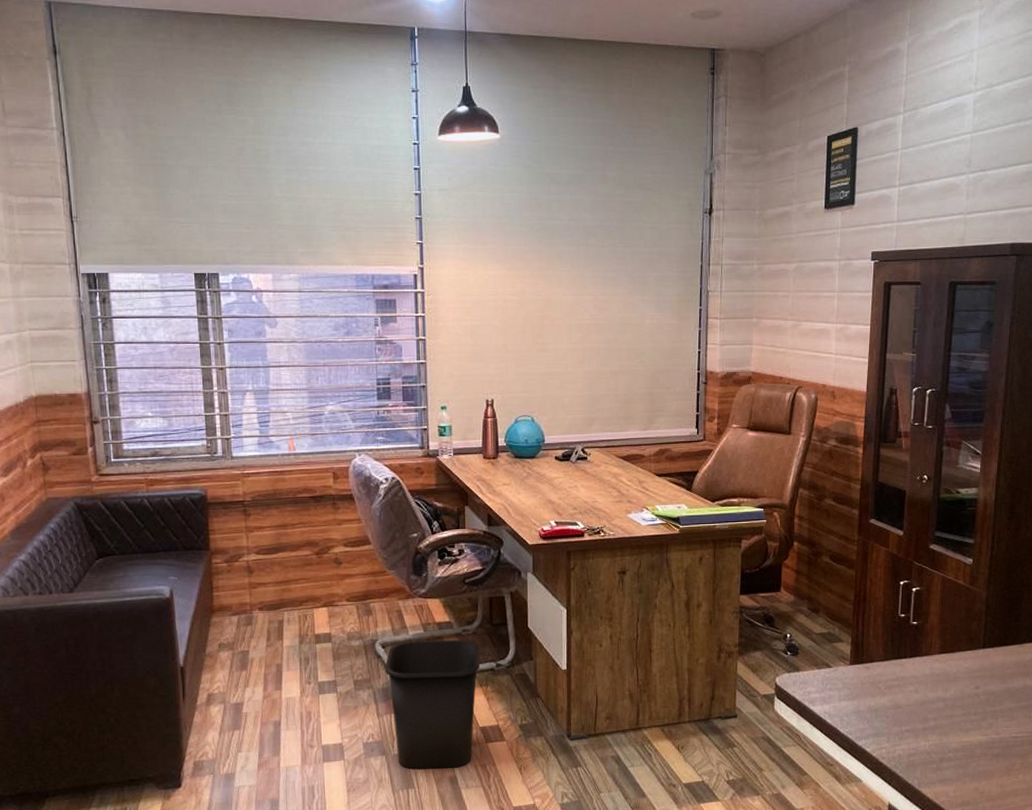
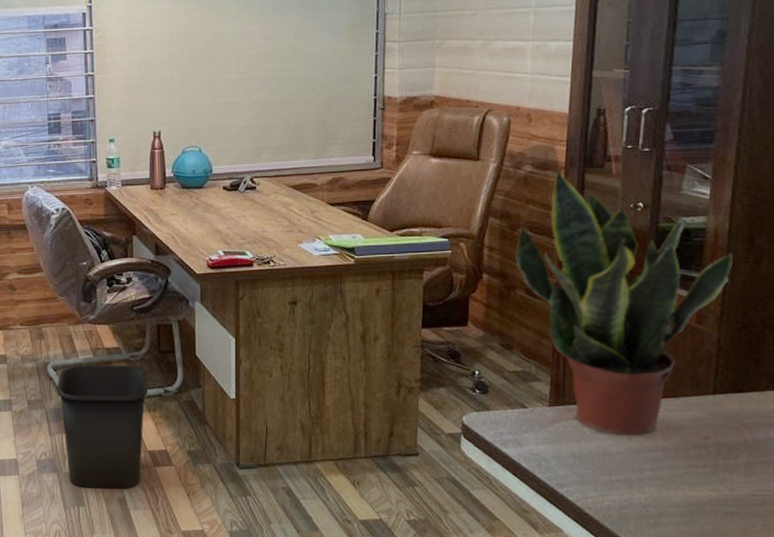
potted plant: none [821,444,999,690] -> present [515,169,734,437]

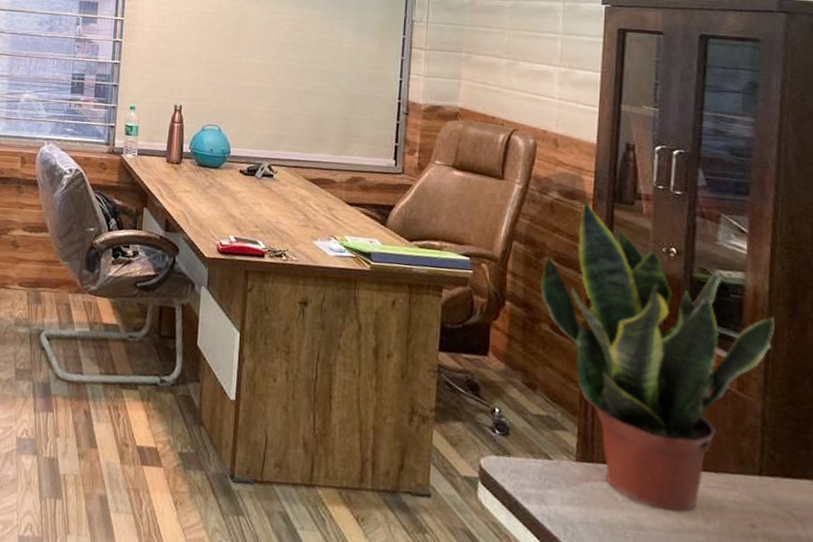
waste bin: present [56,365,149,489] -> none [46,337,145,487]

